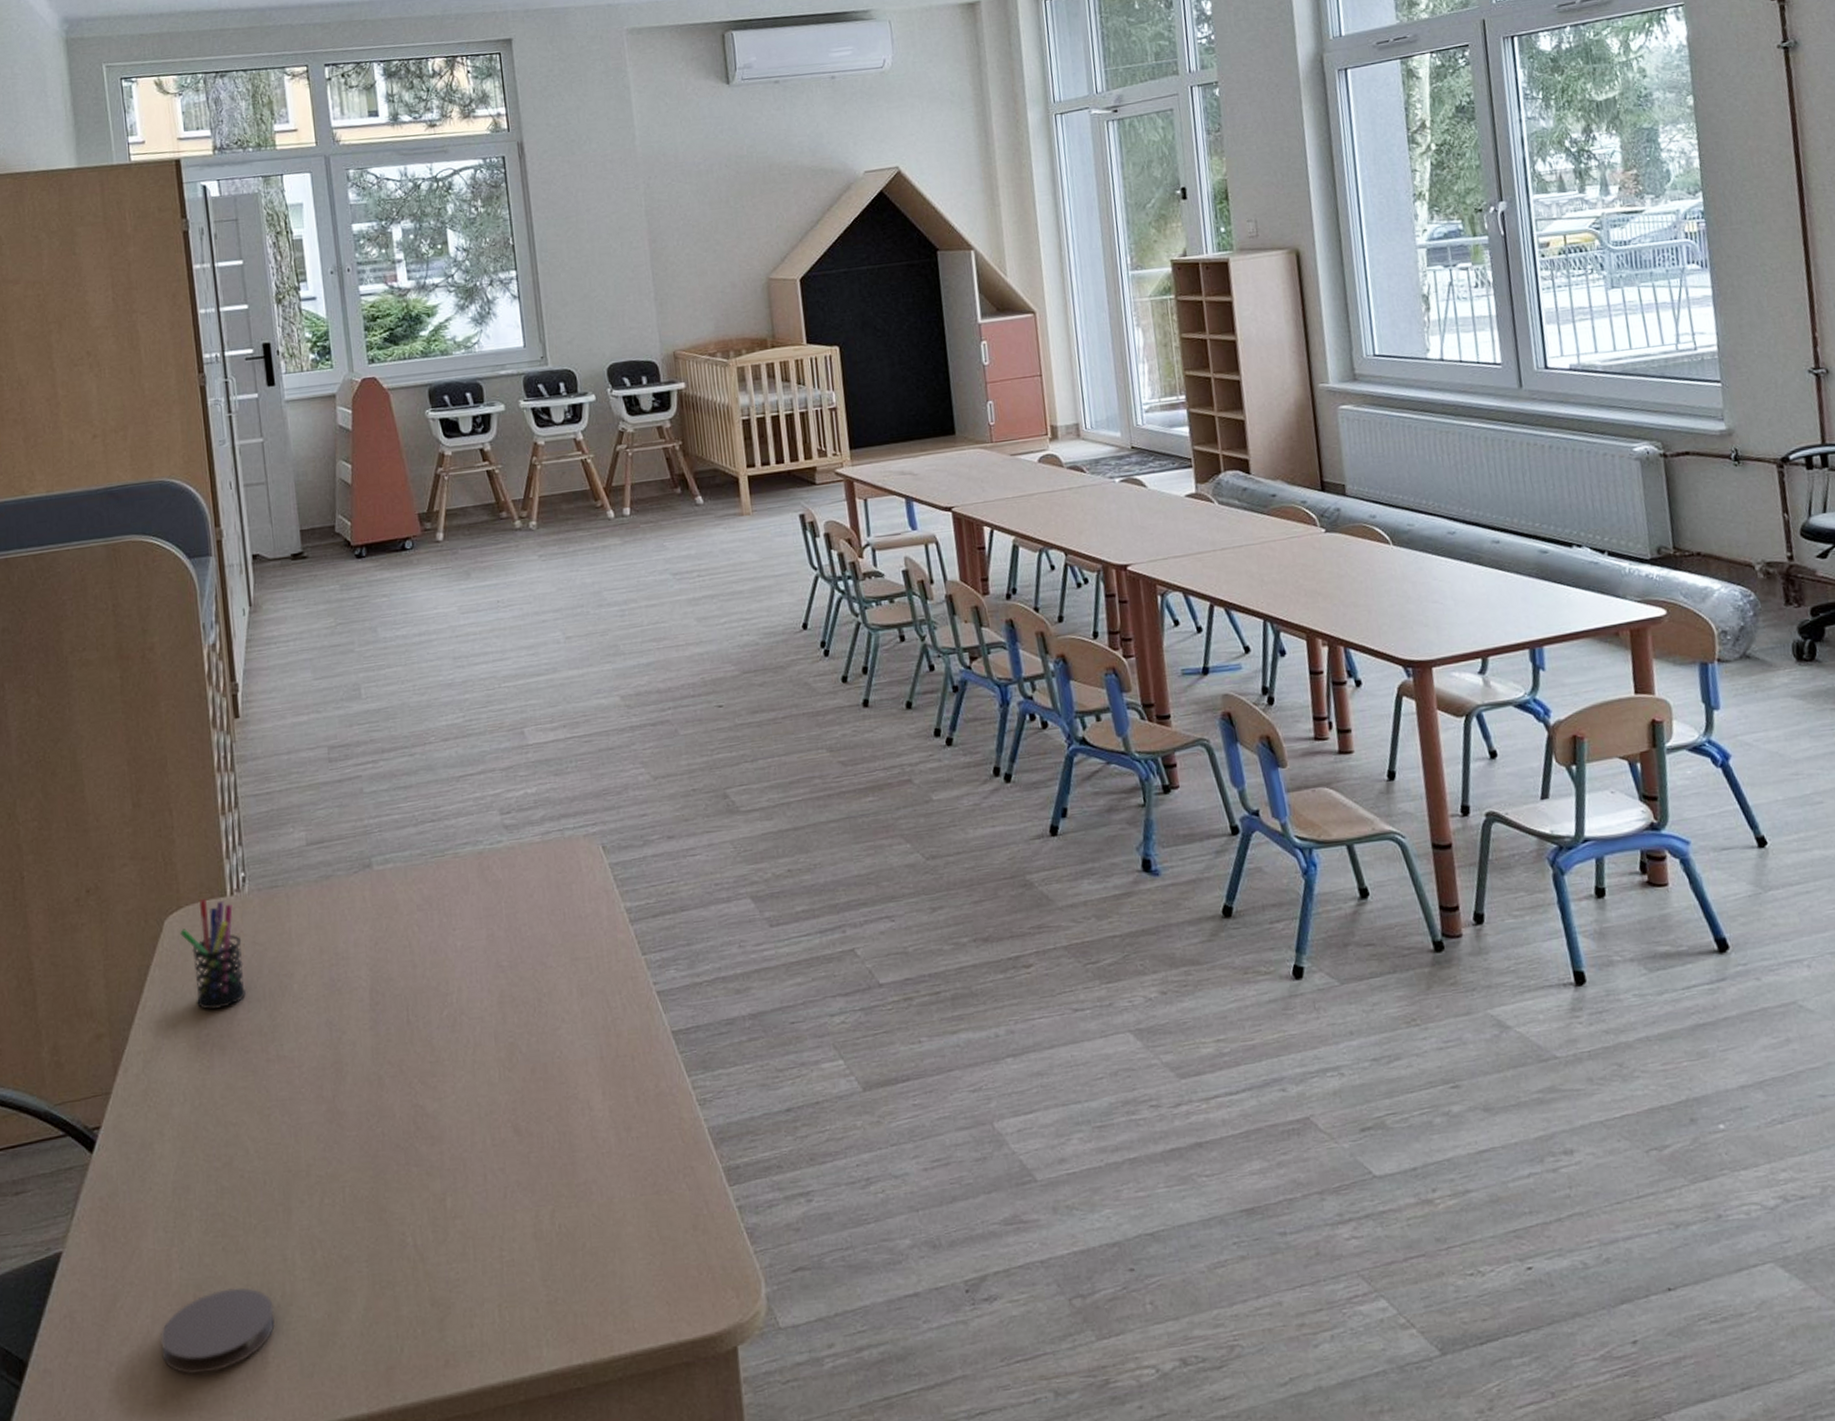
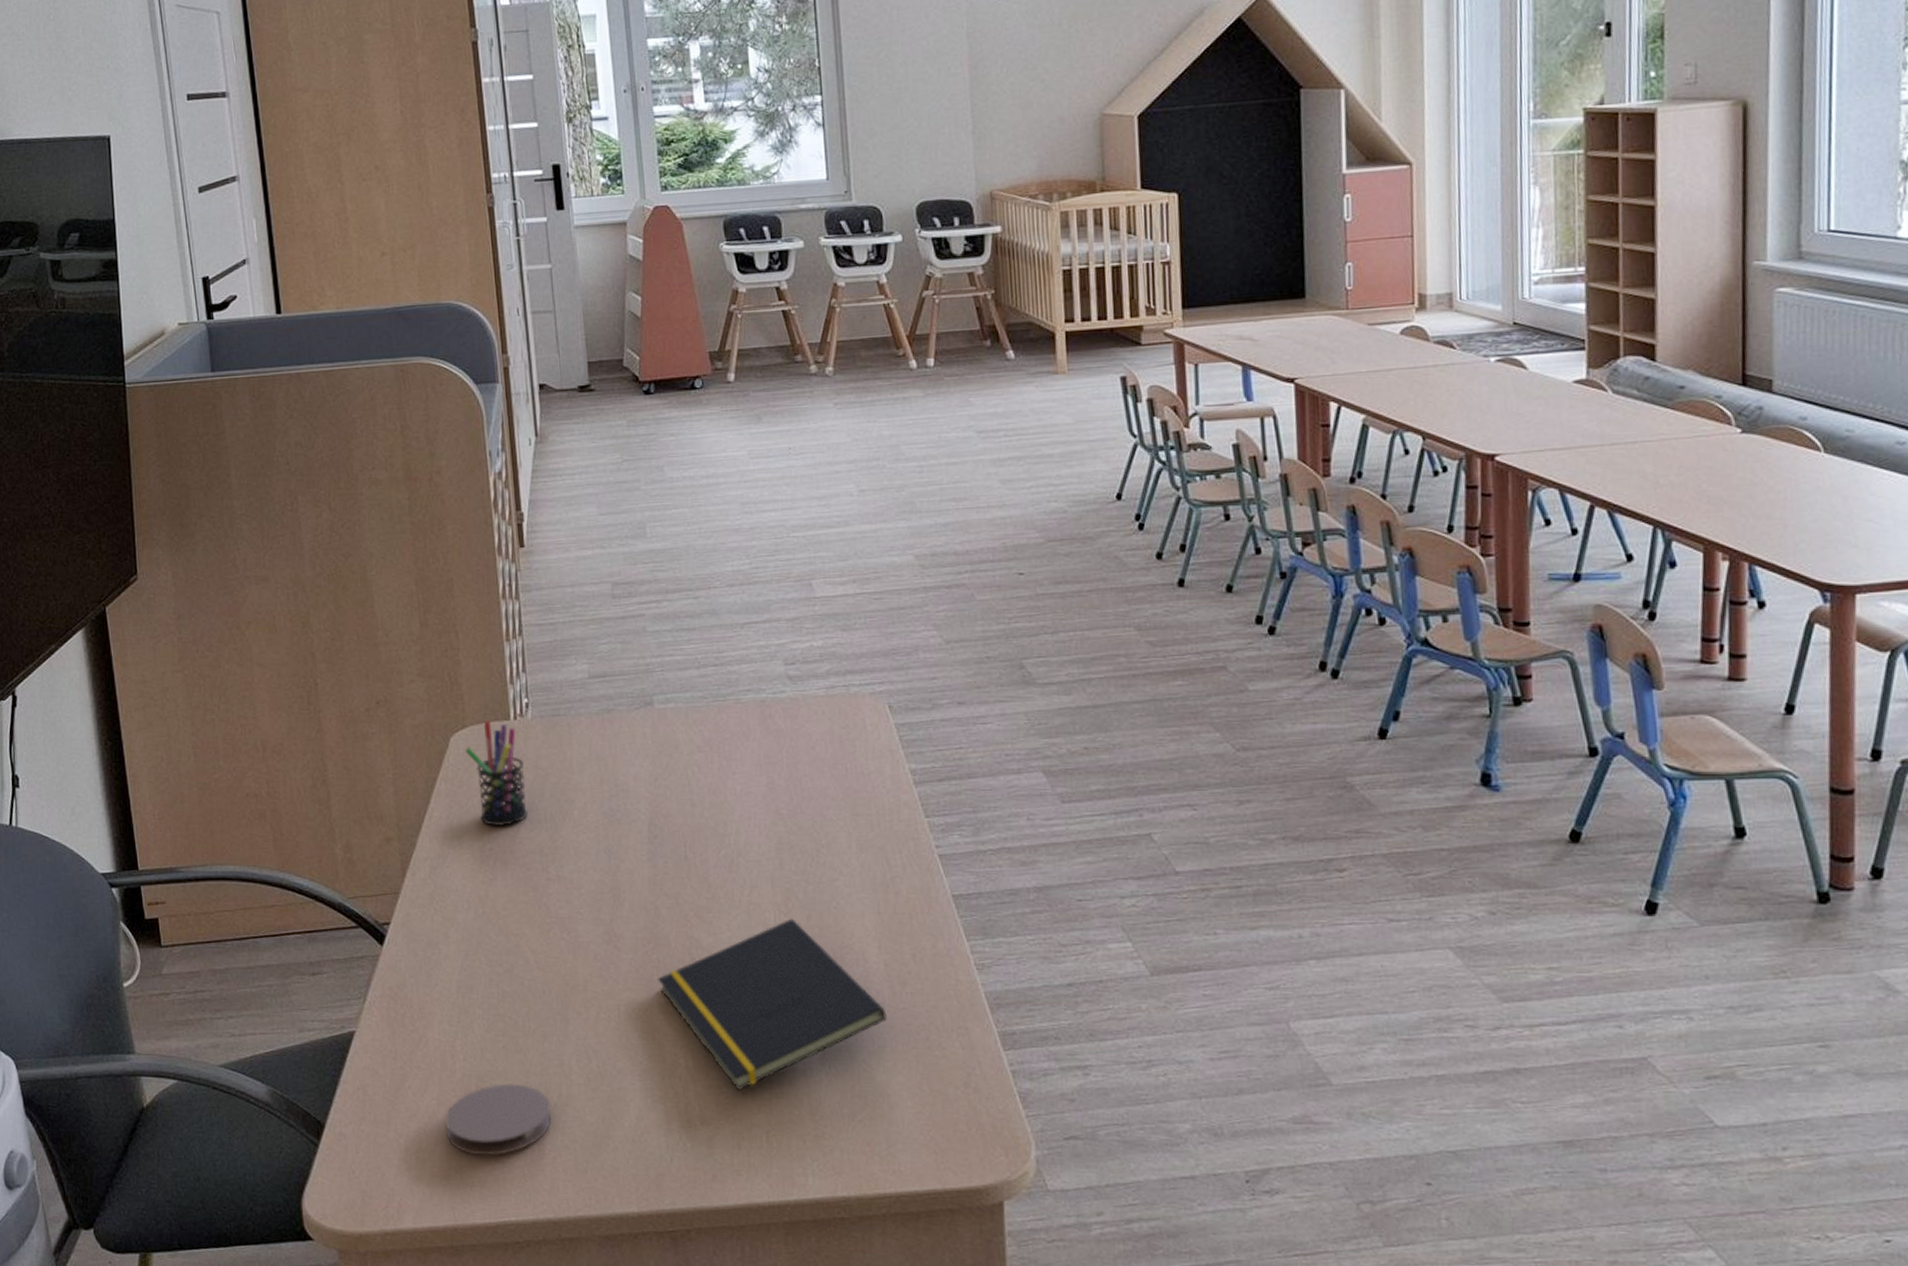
notepad: none [383,1073,614,1265] -> present [658,918,887,1091]

